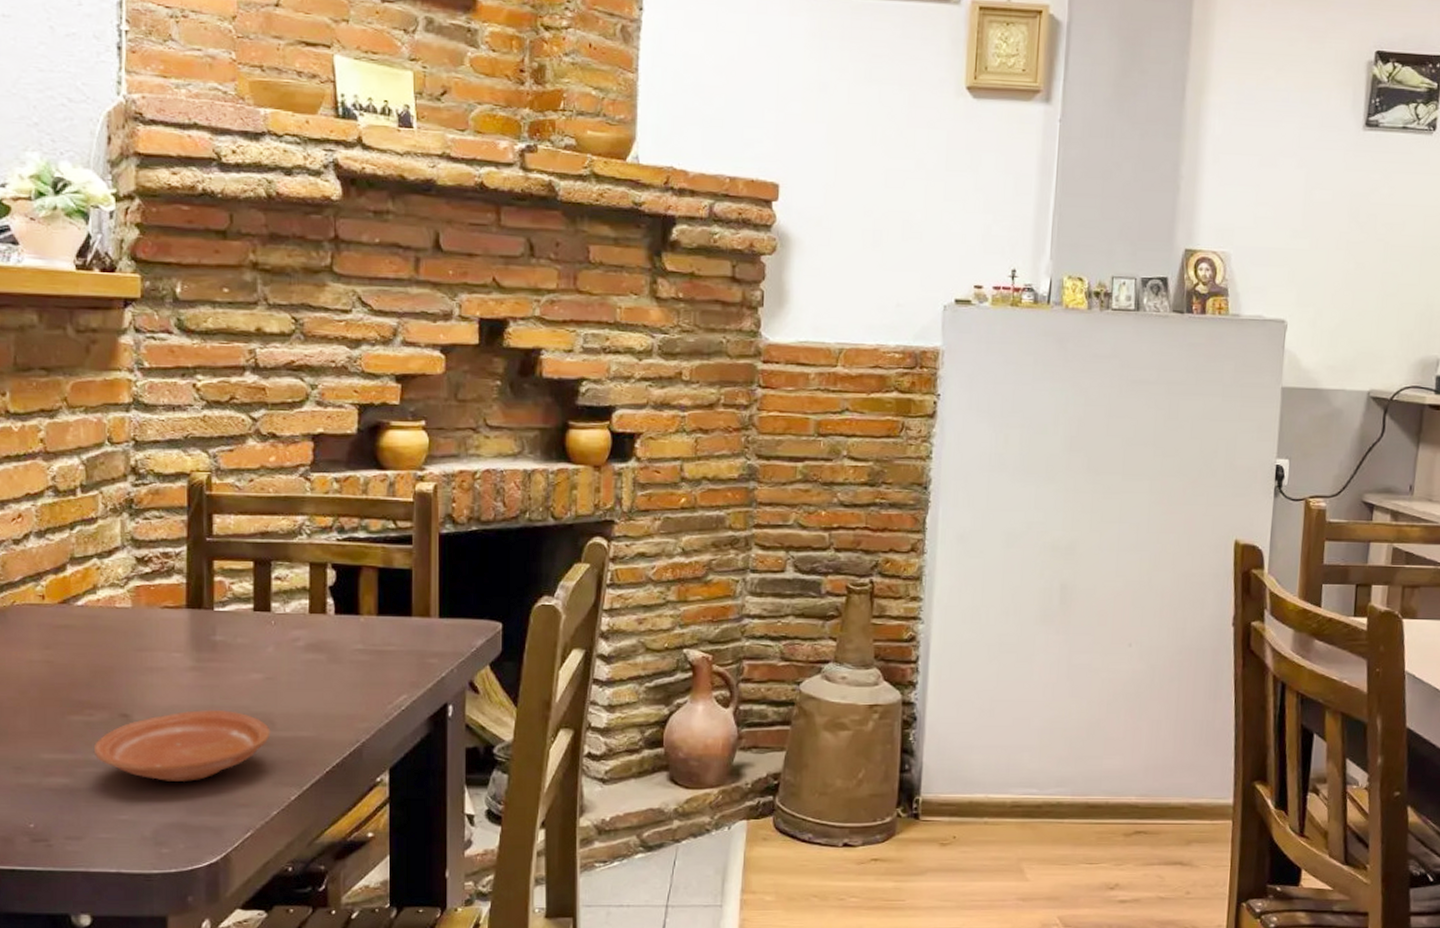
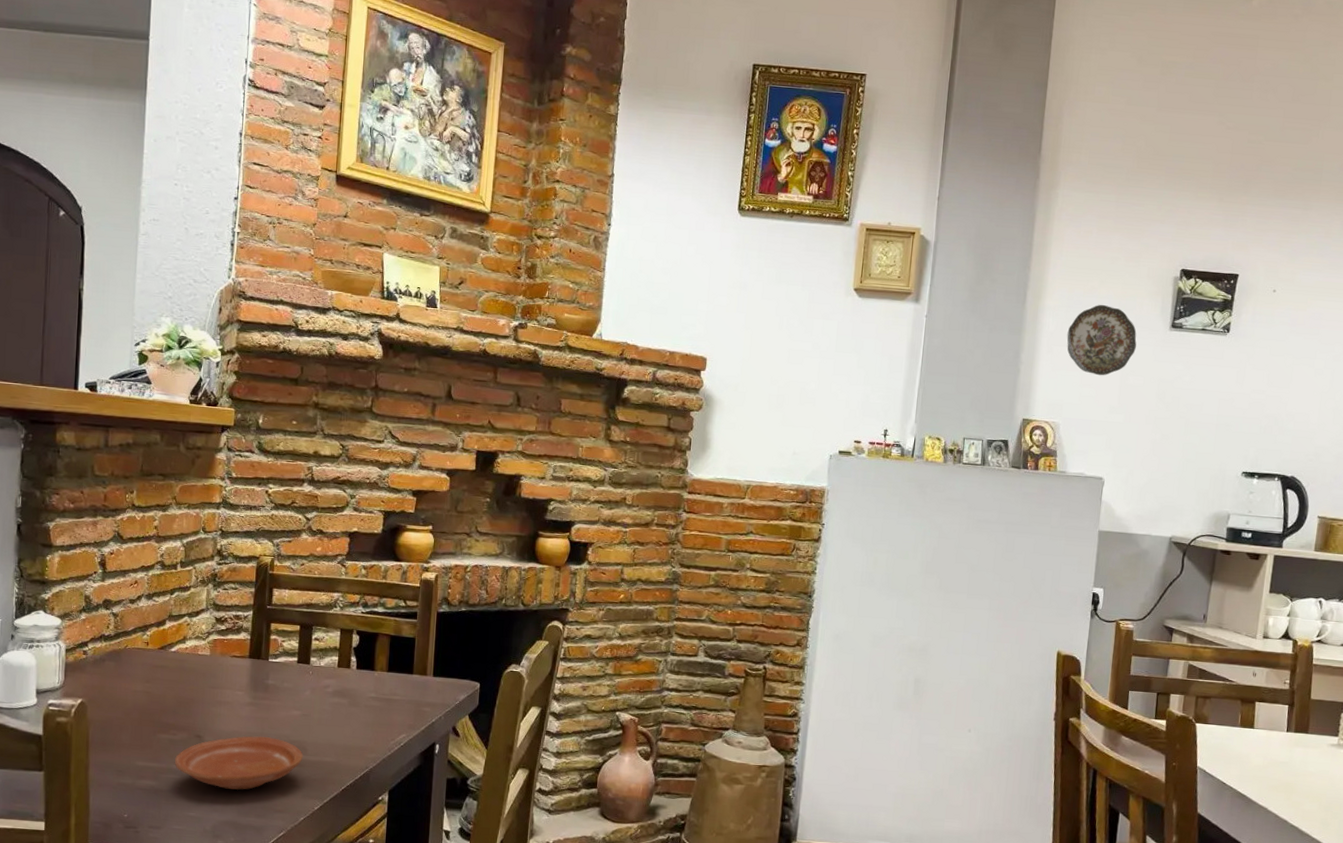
decorative plate: none [1237,98,1323,191] -> present [1067,304,1137,376]

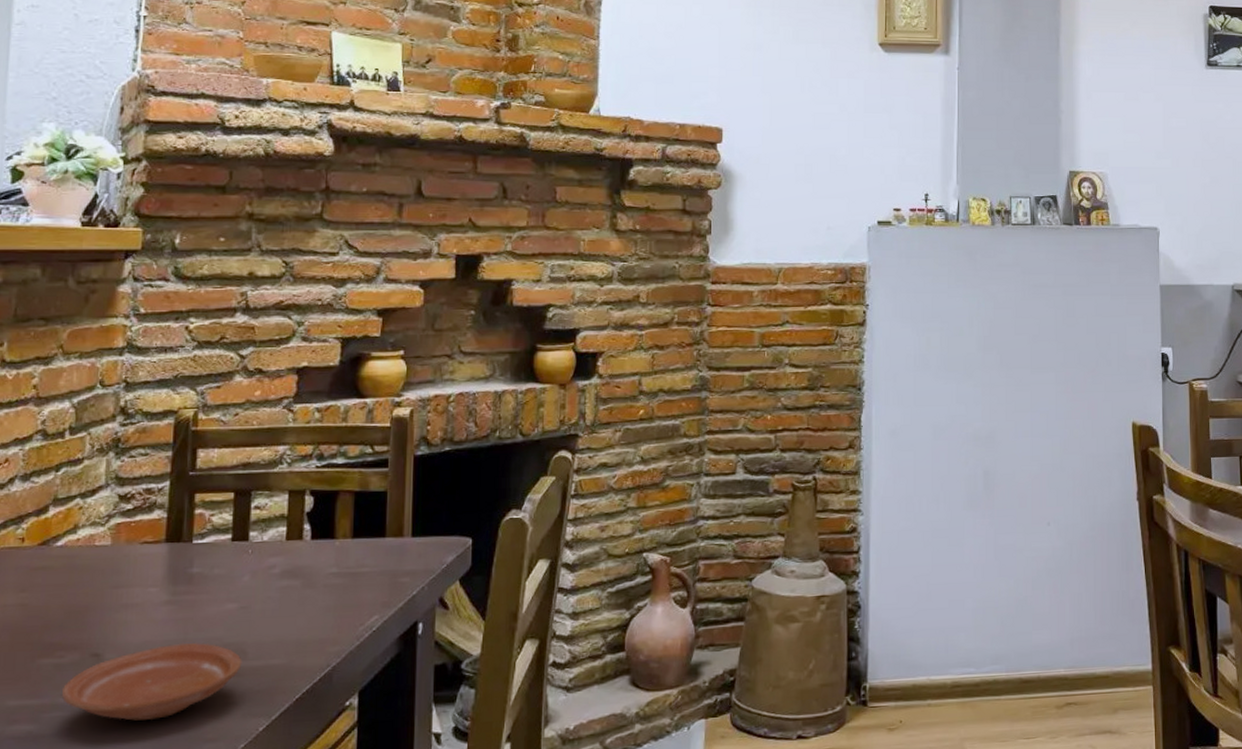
decorative plate: present [1067,304,1137,376] -> none [1105,46,1175,120]

